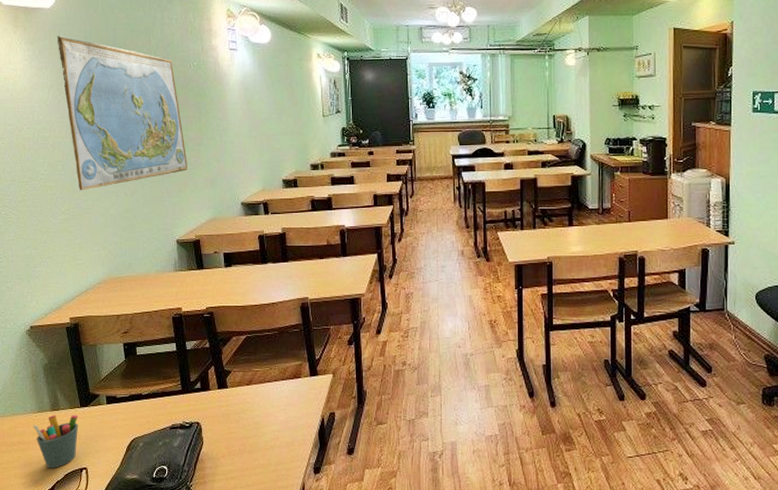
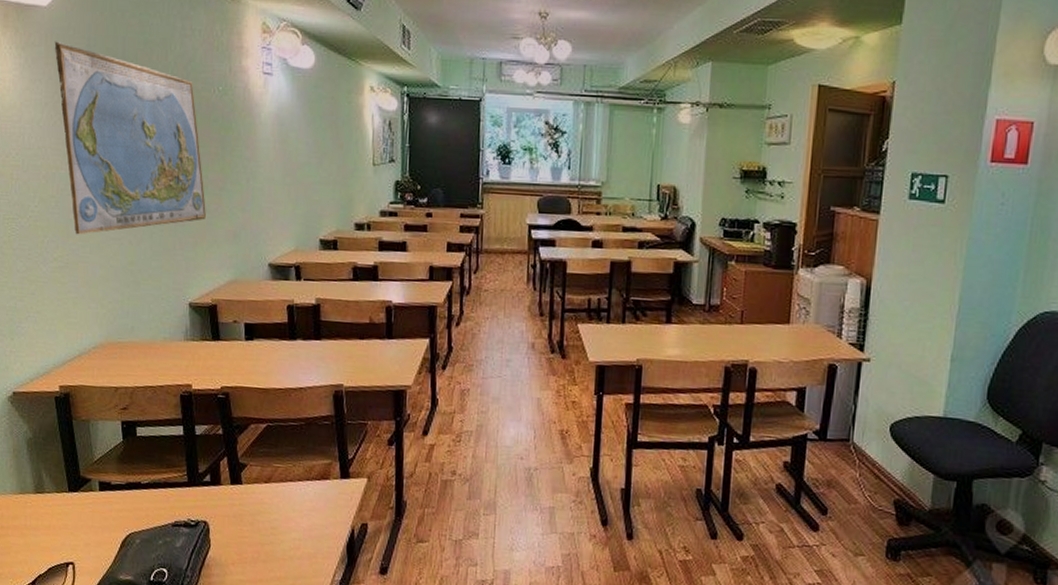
pen holder: present [33,414,78,468] -> none [13,498,65,560]

